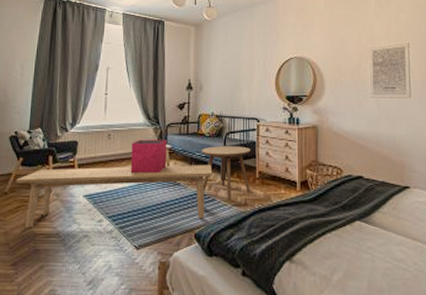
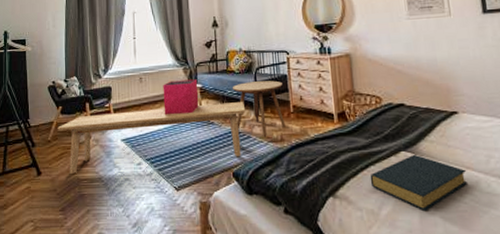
hardback book: none [325,224,414,278] -> present [370,154,468,212]

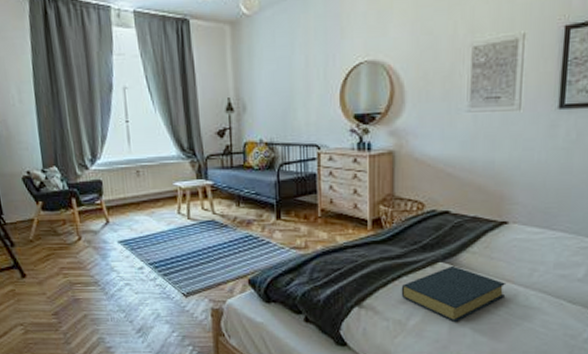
bench: present [57,102,246,175] -> none [39,203,266,278]
storage bin: present [163,79,199,115] -> none [165,175,210,216]
side table: present [233,80,286,138] -> none [251,180,311,244]

